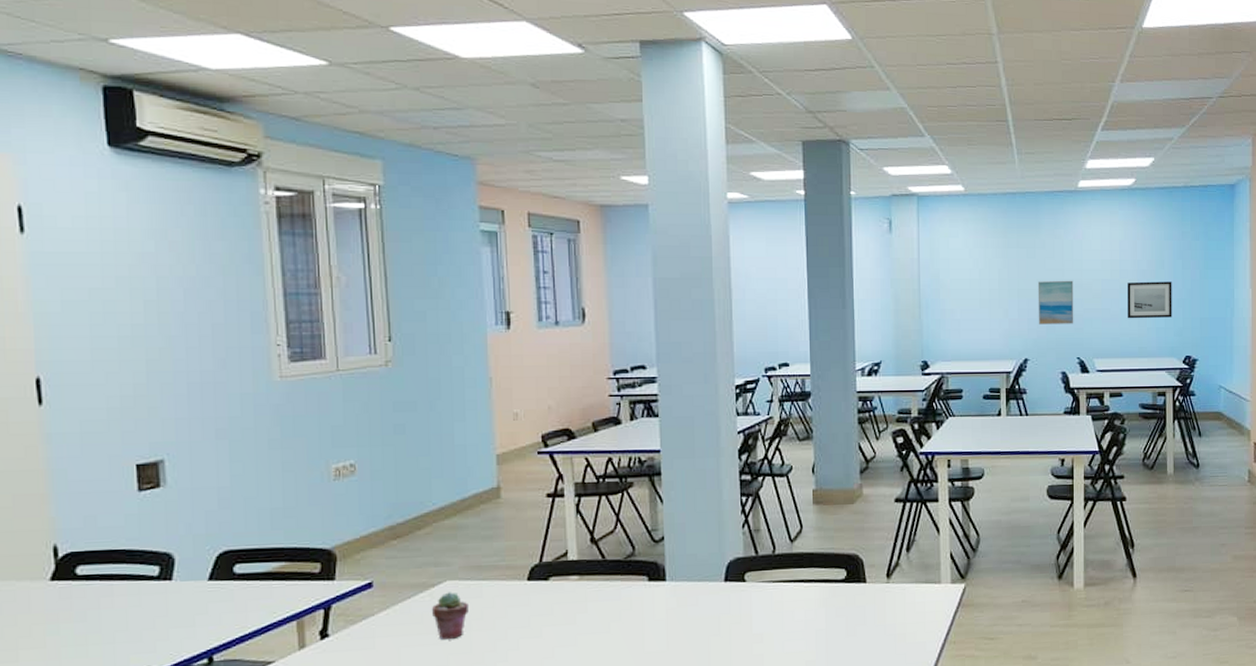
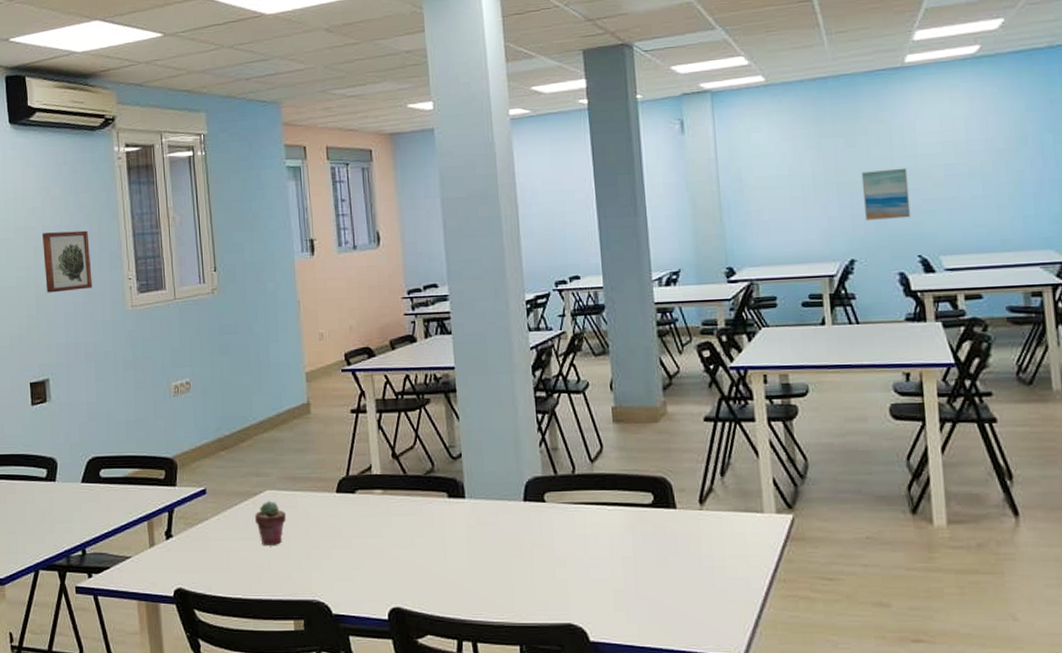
wall art: none [156,285,227,357] -> present [42,230,93,293]
wall art: present [1127,281,1172,319] -> none [979,160,1045,208]

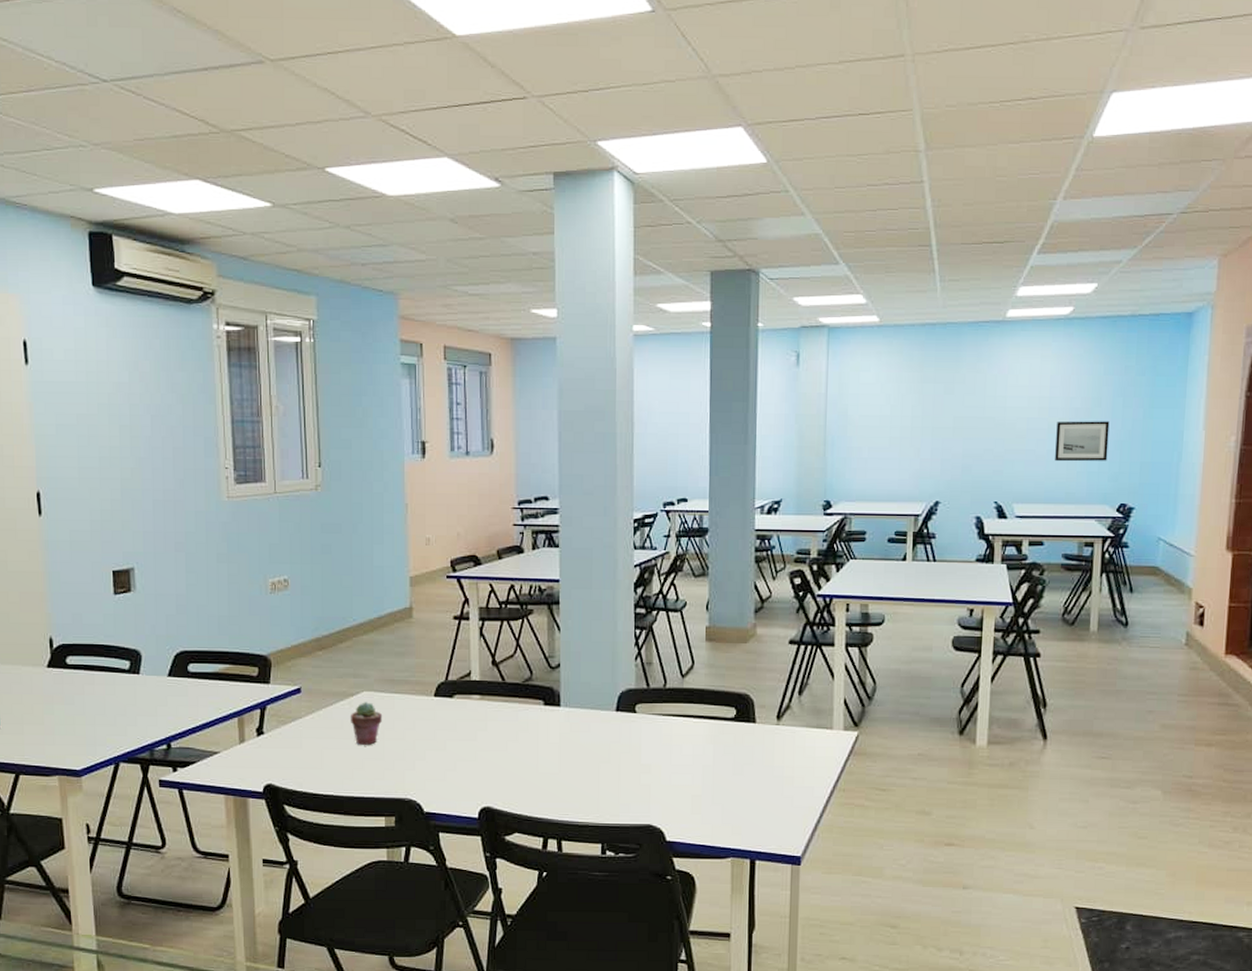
wall art: present [42,230,93,293] -> none [129,411,185,477]
wall art: present [861,168,911,220] -> none [952,418,995,466]
wall art: none [979,160,1045,208] -> present [1055,421,1110,462]

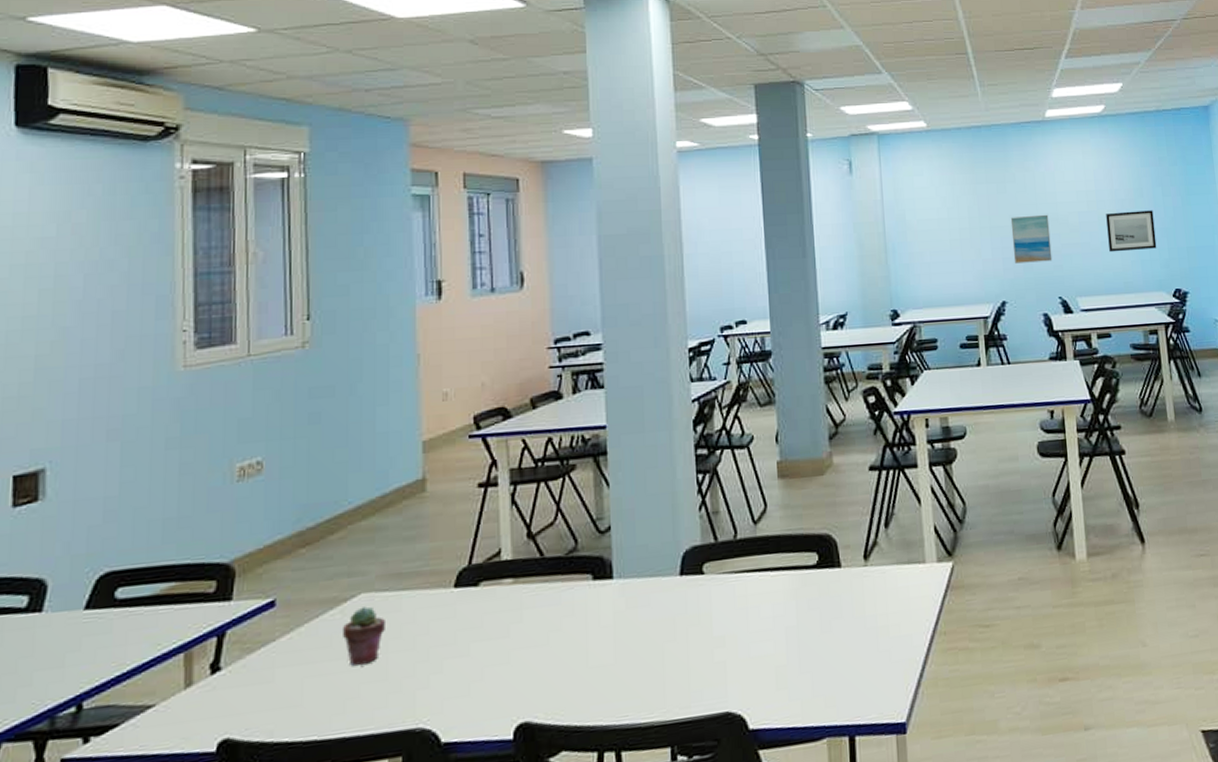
wall art: none [952,418,995,466] -> present [1010,214,1053,264]

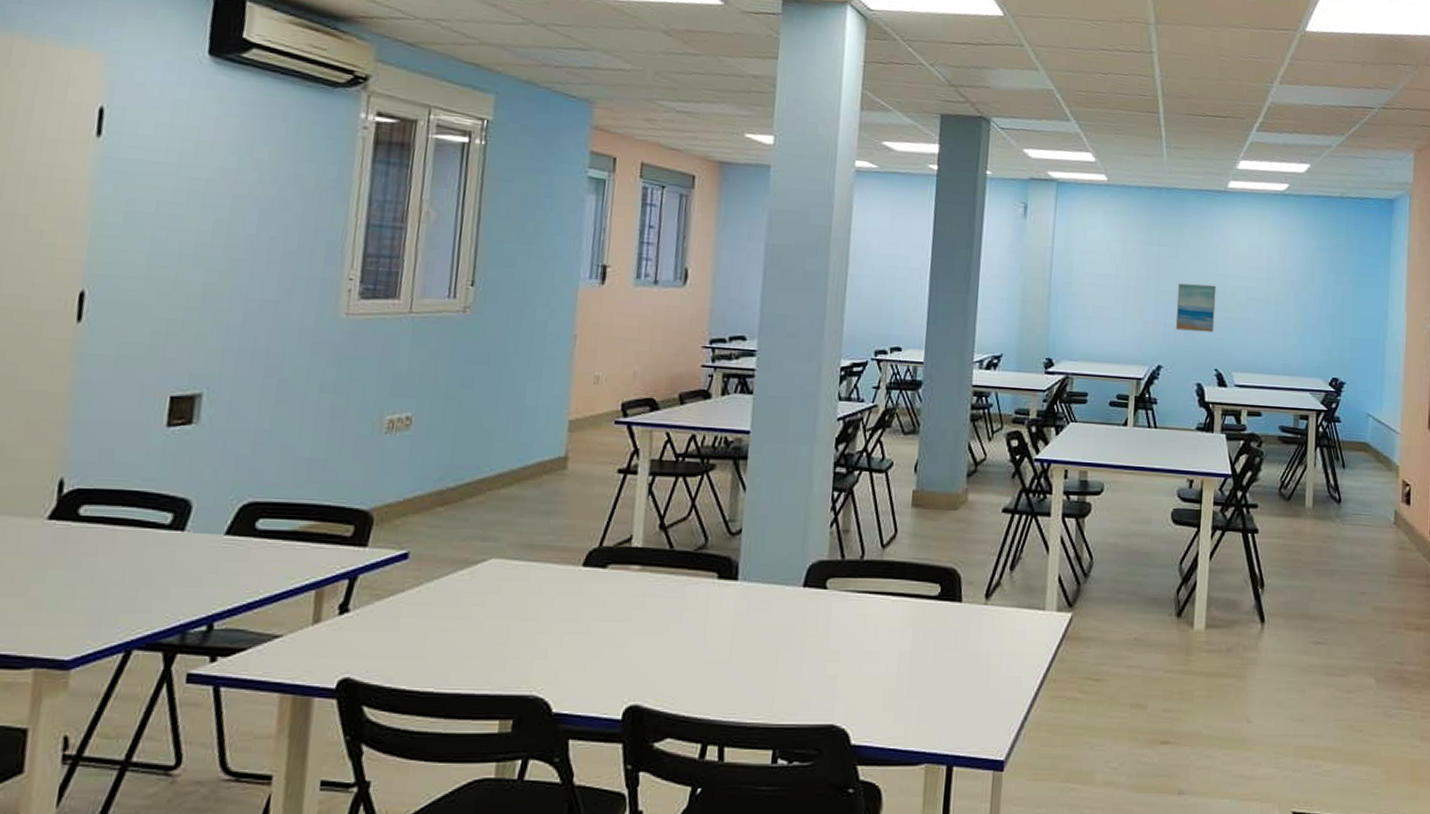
potted succulent: present [342,606,387,666] -> none [469,572,514,627]
wall art: present [1106,210,1157,253] -> none [1272,293,1322,335]

